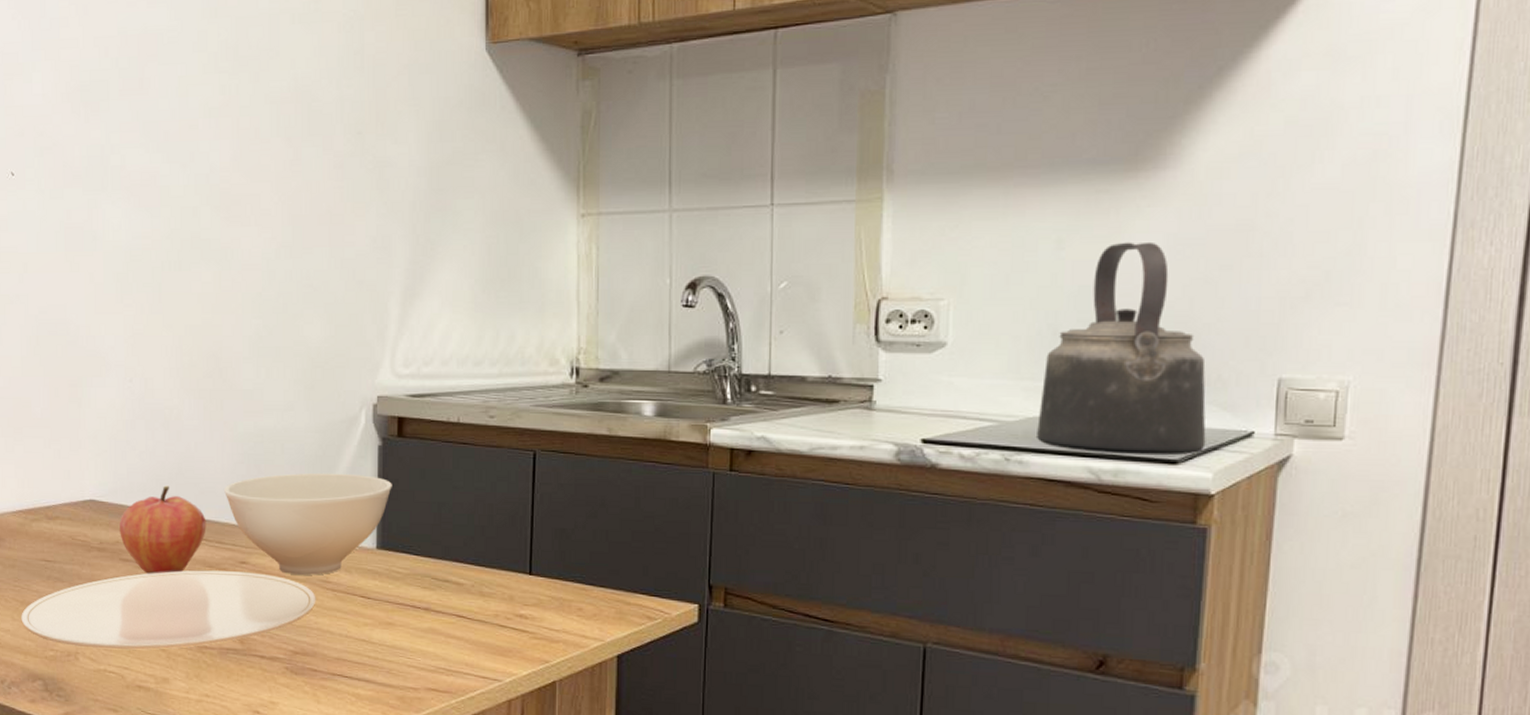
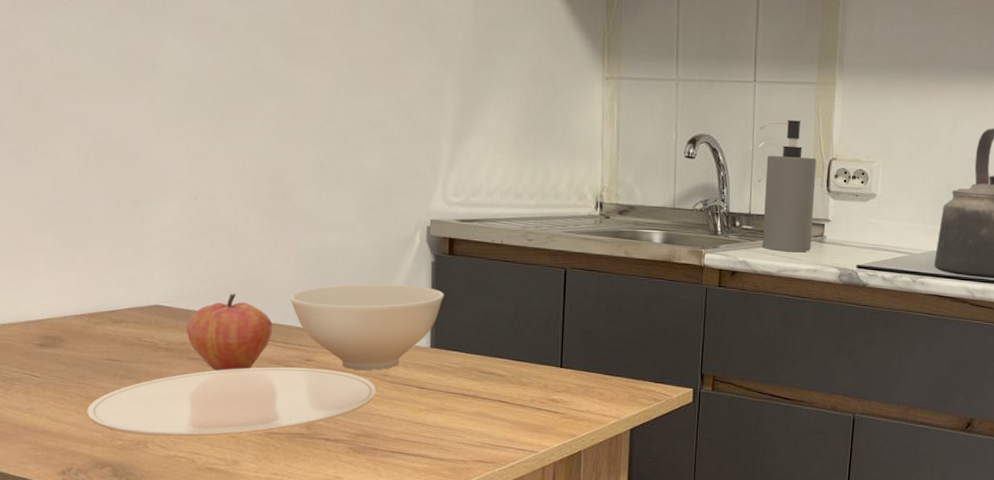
soap dispenser: none [780,251,860,424] -> present [760,120,817,252]

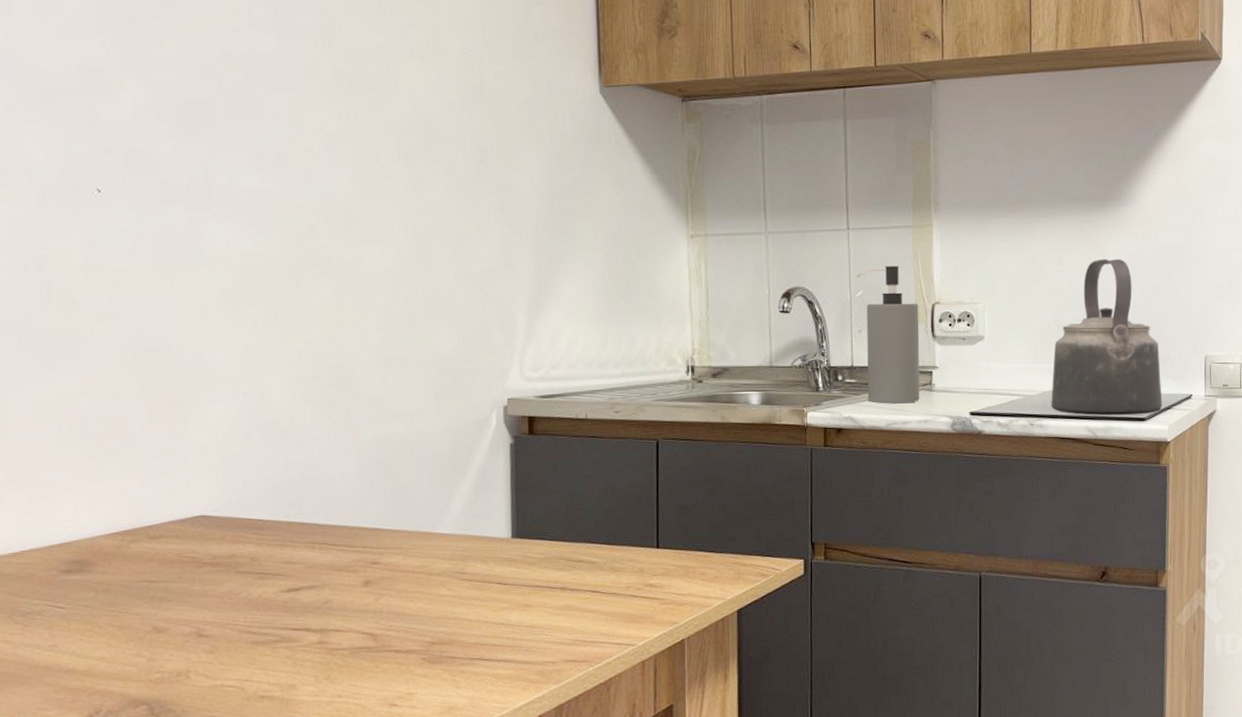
plate: present [87,367,377,438] -> none [119,571,452,665]
fruit: present [186,293,273,371] -> none [235,495,334,584]
bowl: present [288,283,444,370] -> none [351,471,525,570]

